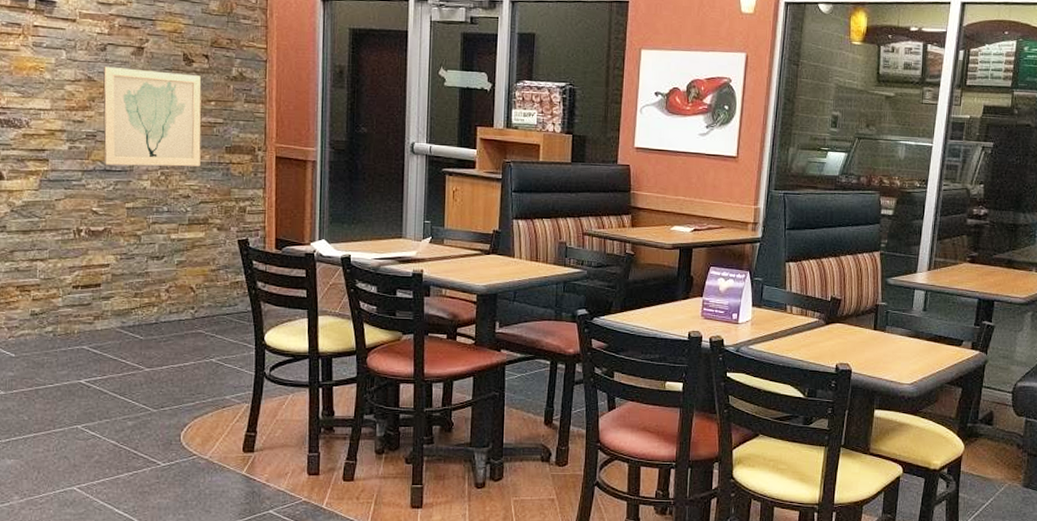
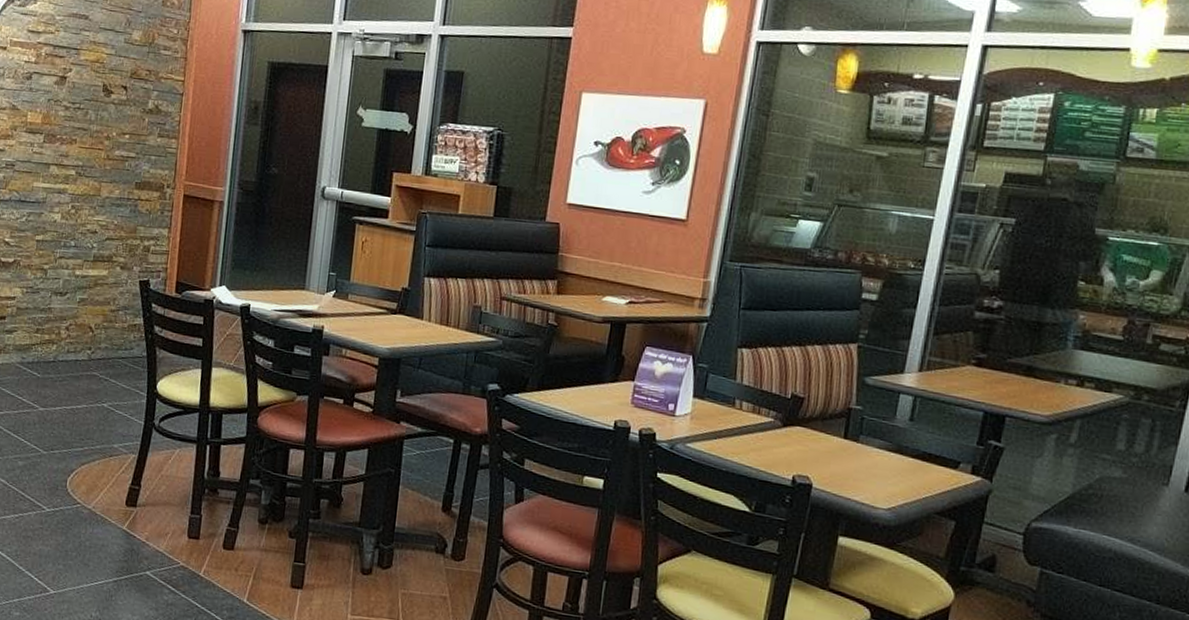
wall art: present [103,66,202,167] -> none [19,94,118,201]

